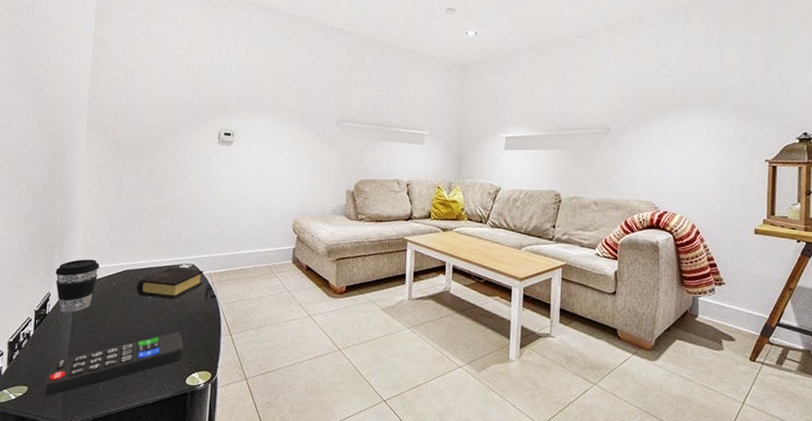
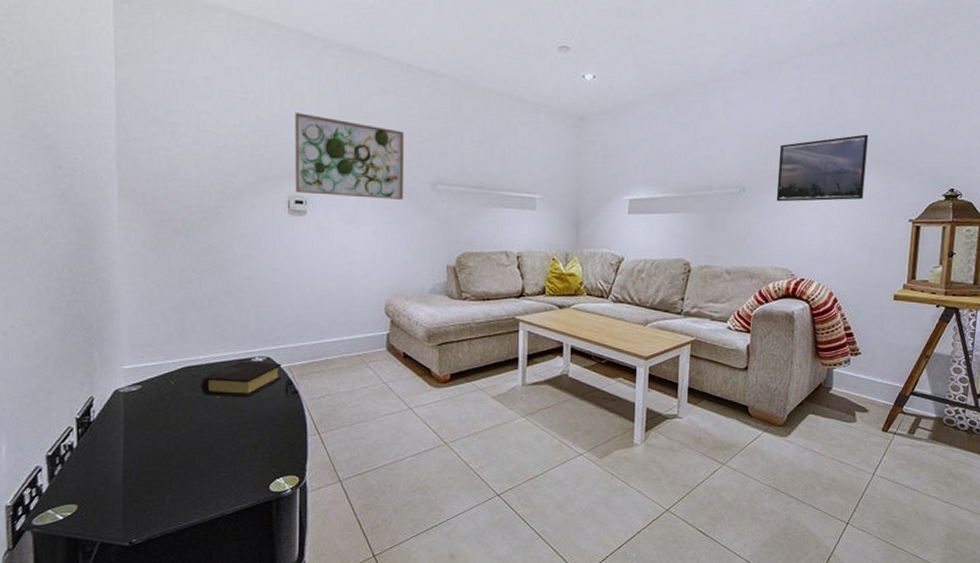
remote control: present [44,332,184,396] -> none [98,434,264,514]
coffee cup: present [55,259,100,313] -> none [97,356,152,419]
wall art: none [225,62,315,134] -> present [295,113,405,200]
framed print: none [638,83,723,142] -> present [776,134,869,202]

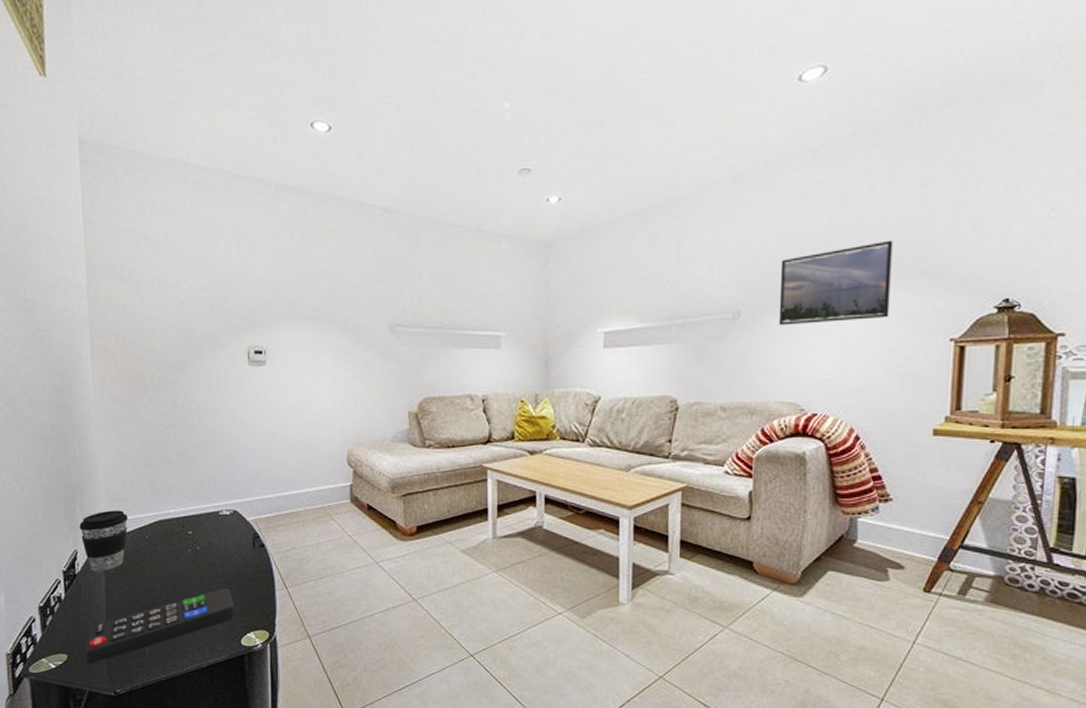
coffee cup: none [97,356,152,419] -> present [79,510,128,572]
remote control: none [98,434,264,514] -> present [85,588,235,664]
book: present [200,361,282,398] -> none [172,514,249,551]
wall art: present [295,113,405,200] -> none [251,261,362,345]

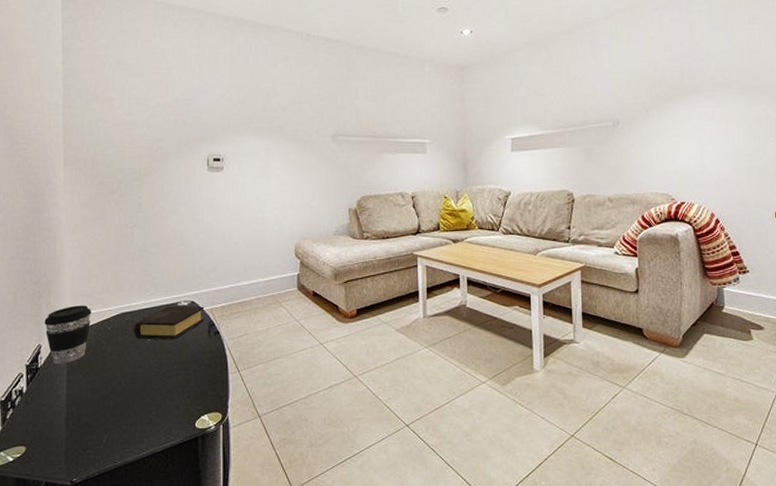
remote control: present [85,588,235,664] -> none [44,374,190,455]
book: none [172,514,249,551] -> present [133,305,205,340]
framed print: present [778,240,893,326] -> none [648,64,733,131]

